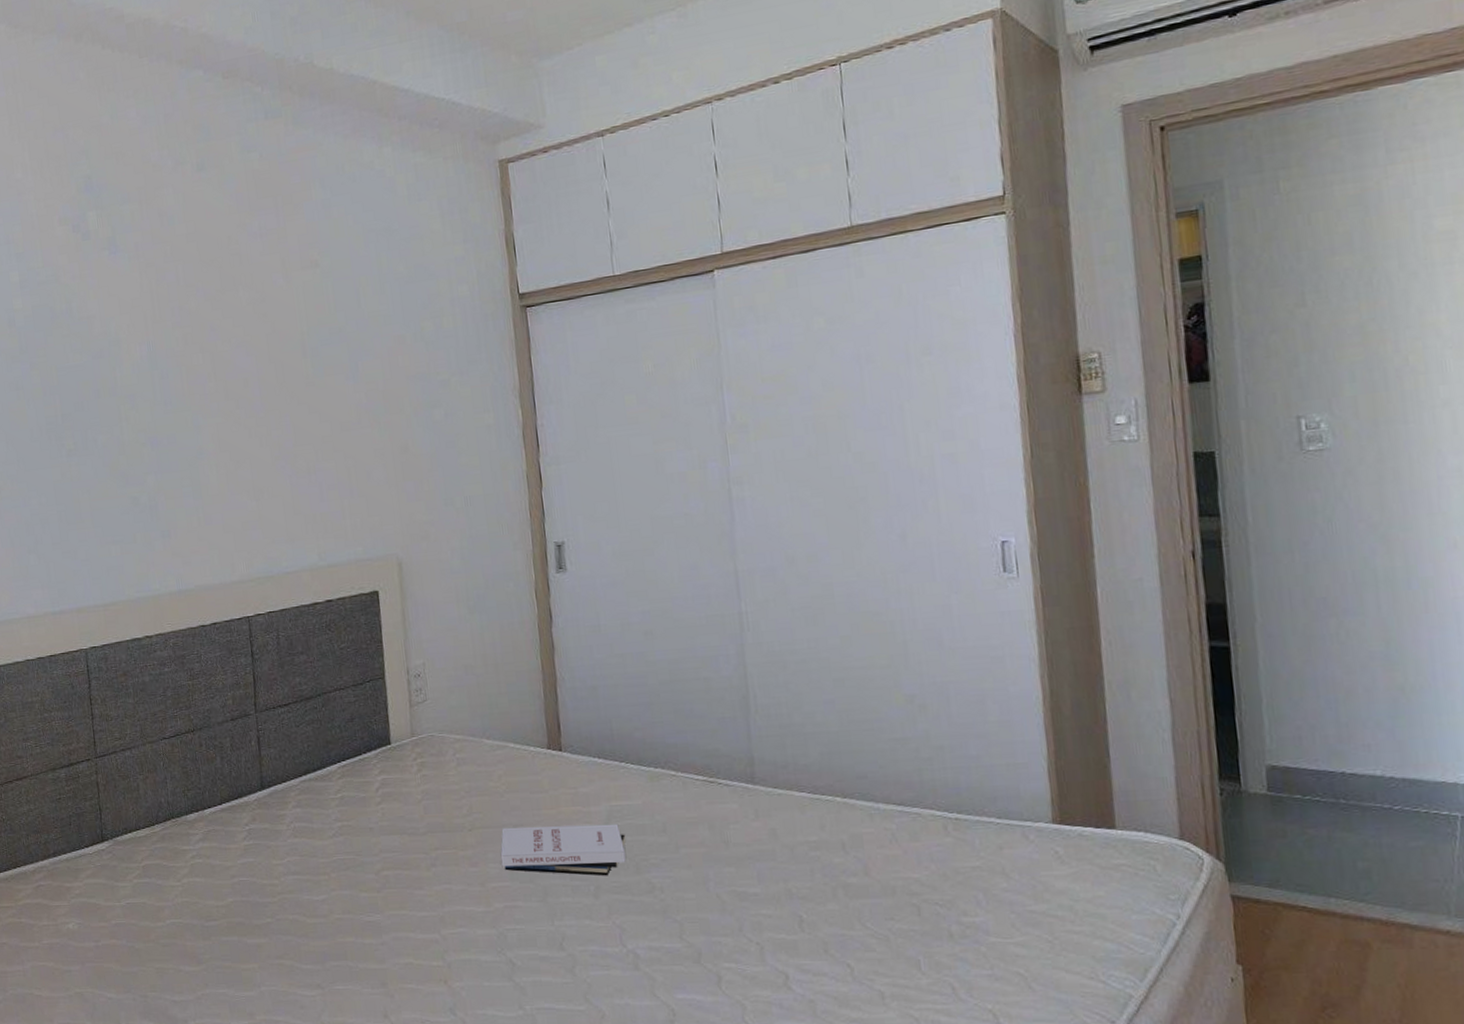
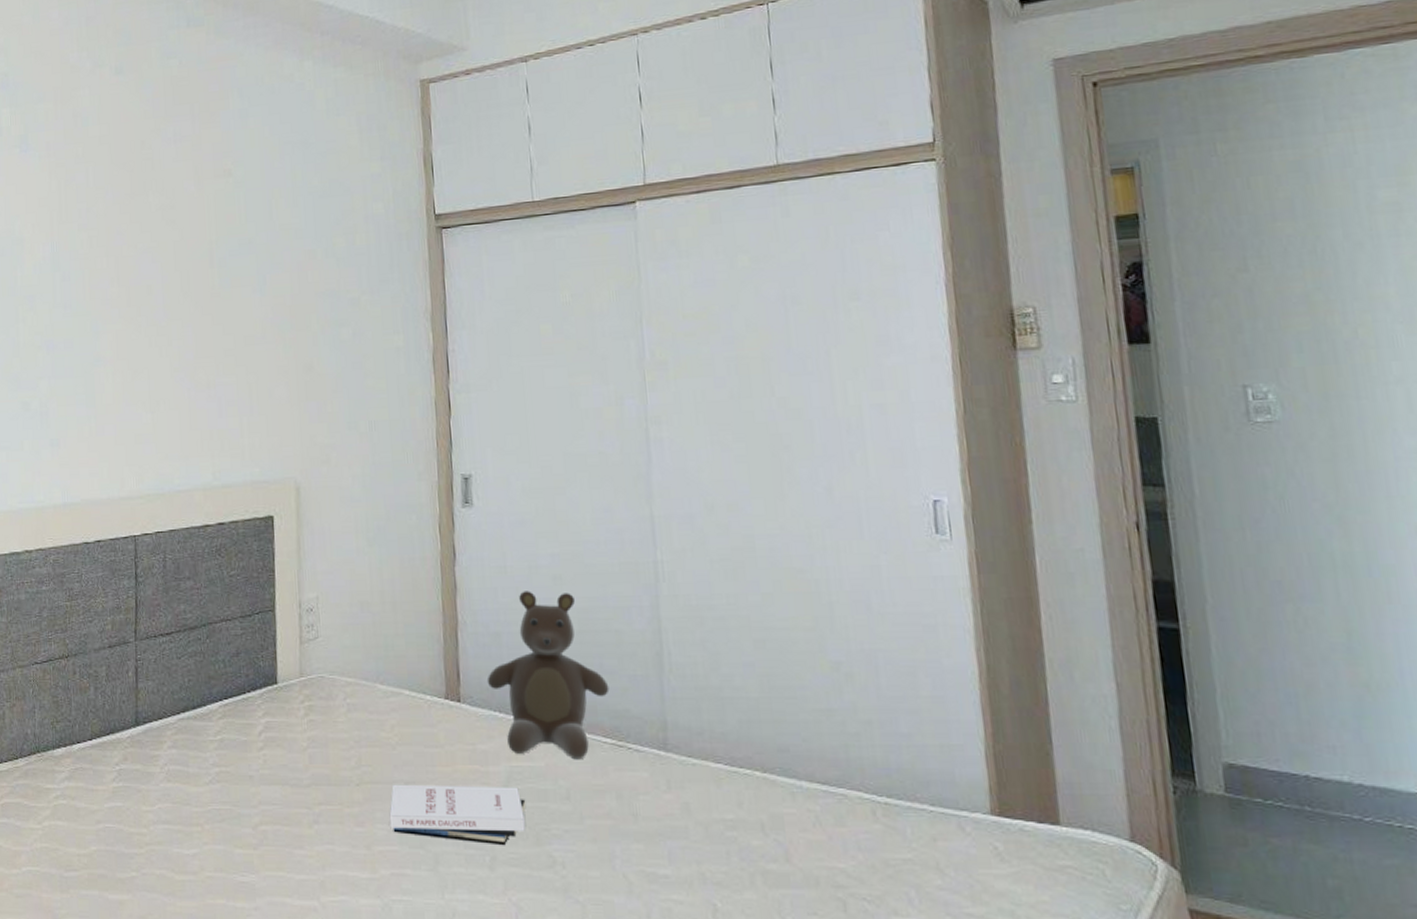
teddy bear: none [585,646,700,795] -> present [486,591,610,758]

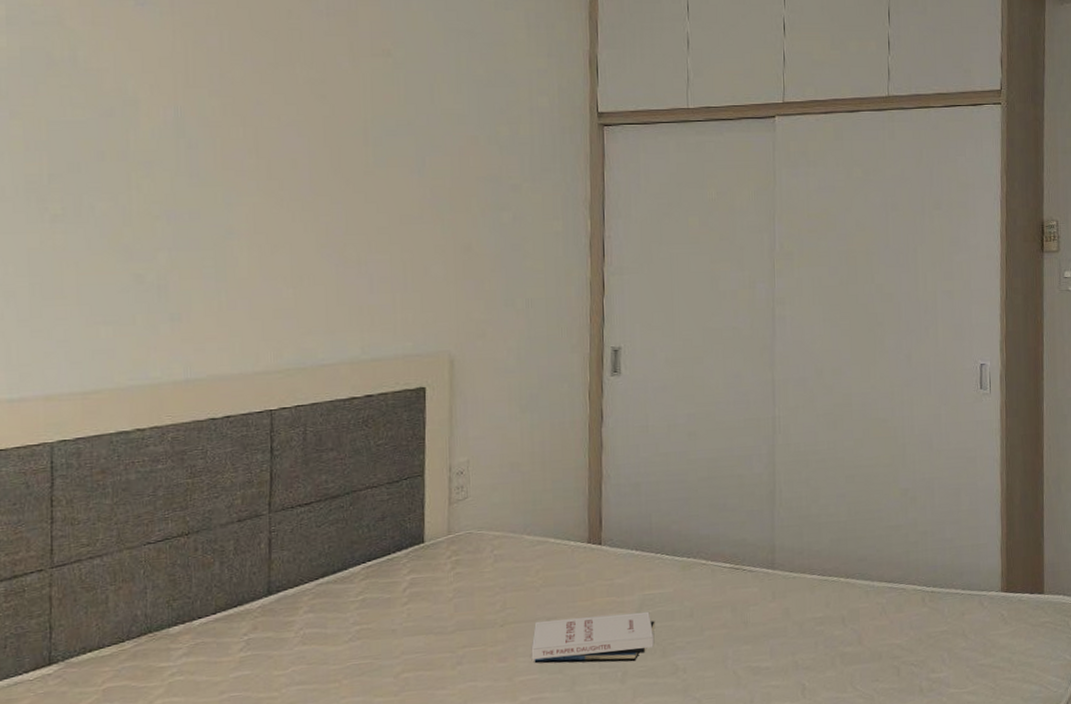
teddy bear: present [486,591,610,758] -> none [626,446,731,584]

